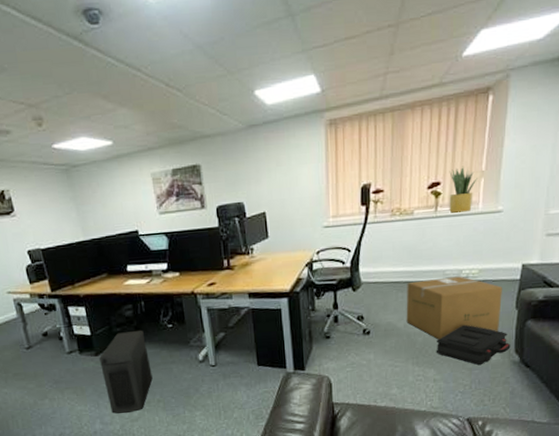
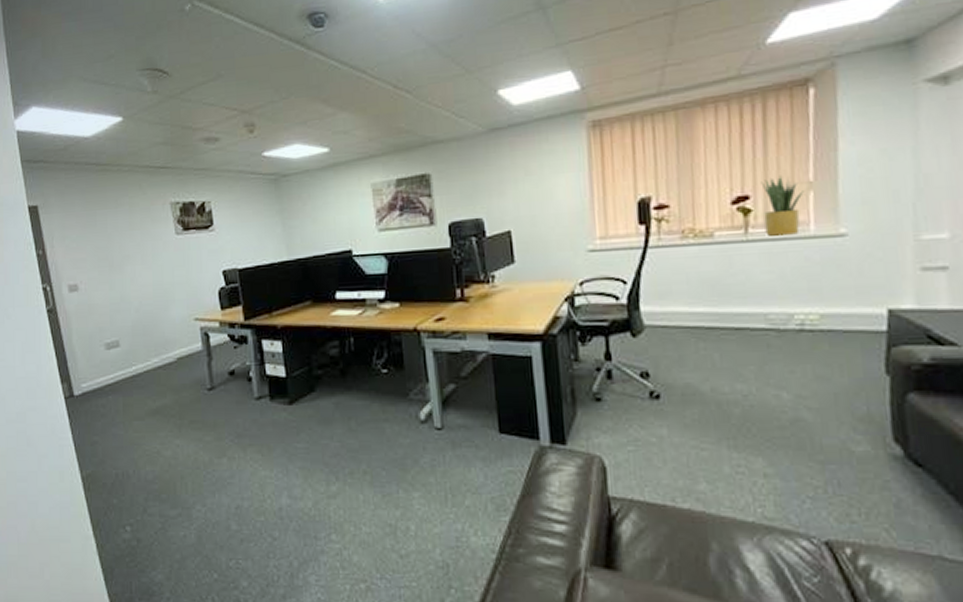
computer tower: present [99,329,153,414] -> none [294,374,359,485]
box: present [406,276,502,340] -> none [711,322,863,414]
briefcase: present [436,324,511,365] -> none [763,393,885,456]

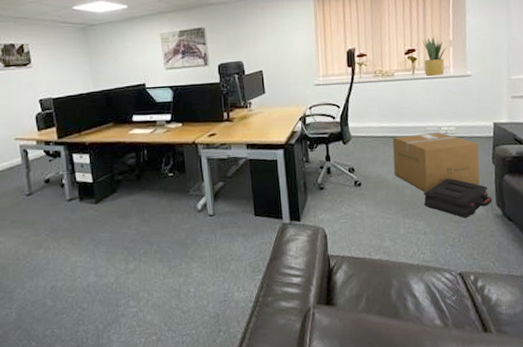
box: none [711,322,863,414] -> present [392,132,480,193]
briefcase: none [763,393,885,456] -> present [423,178,492,218]

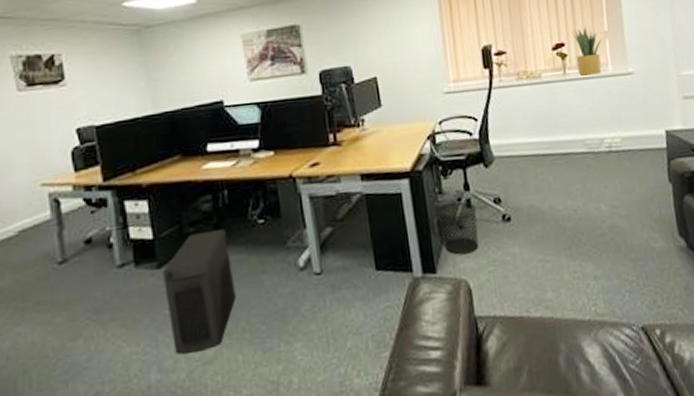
computer tower: none [99,178,151,265] -> present [163,228,236,355]
waste bin: none [304,168,335,209] -> present [437,201,479,255]
box: present [392,132,480,193] -> none [545,146,656,224]
briefcase: present [423,178,492,218] -> none [589,203,673,254]

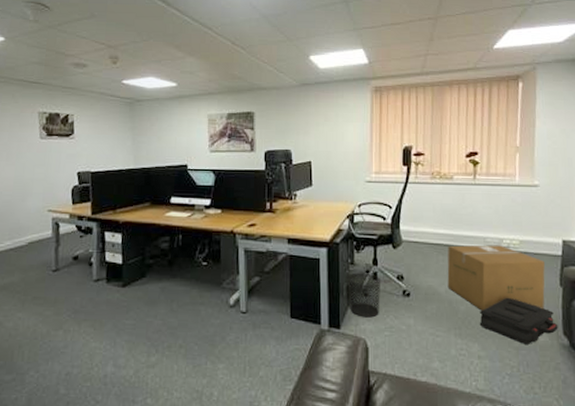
computer tower: present [163,228,236,355] -> none [125,264,178,356]
box: none [545,146,656,224] -> present [447,245,545,311]
planter: present [572,26,602,76] -> none [486,140,513,183]
briefcase: none [589,203,673,254] -> present [479,297,558,344]

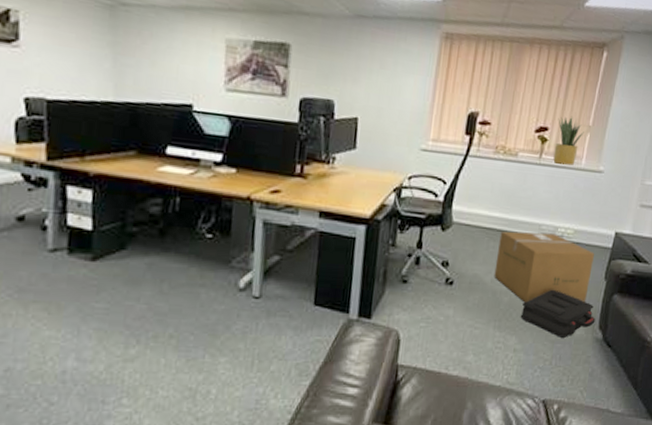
waste bin: present [347,272,381,318] -> none [384,256,424,307]
planter: none [486,140,513,183] -> present [553,116,584,166]

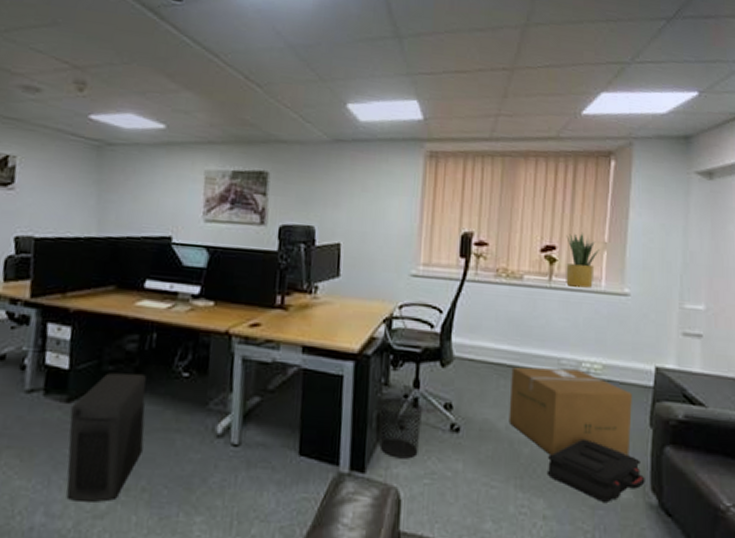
computer tower: none [95,234,171,348] -> present [66,373,146,502]
waste bin: none [384,256,424,307] -> present [378,397,424,459]

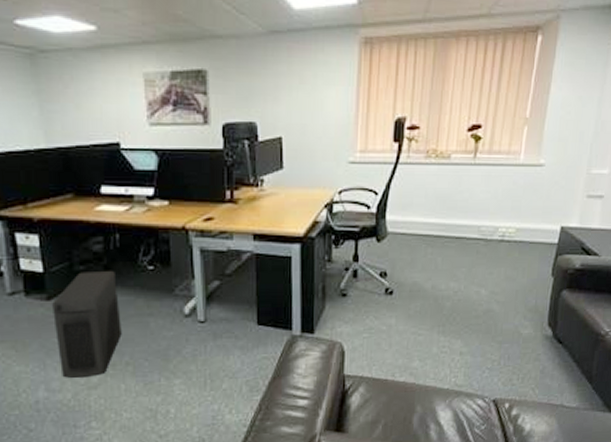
waste bin: present [378,397,424,459] -> none [323,270,362,320]
box: present [508,367,632,456] -> none [434,234,539,306]
briefcase: present [546,438,645,502] -> none [464,290,544,338]
planter: present [566,232,599,288] -> none [489,109,521,162]

